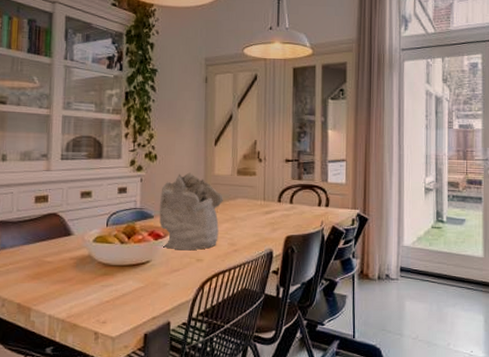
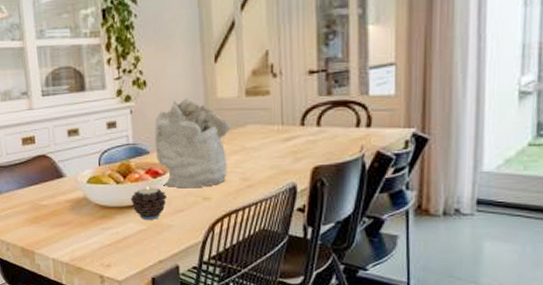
candle: none [132,247,165,278] -> present [130,186,167,220]

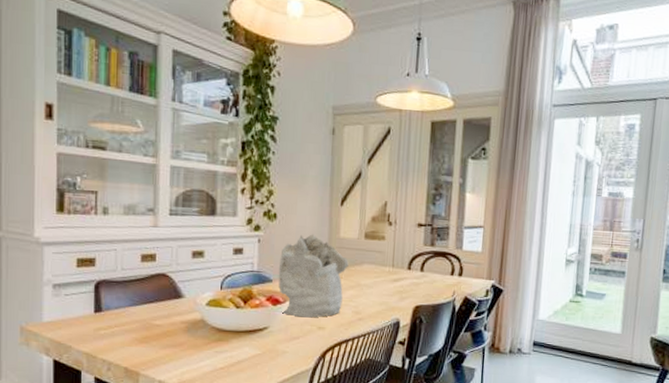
candle: present [130,186,167,220] -> none [248,313,284,345]

